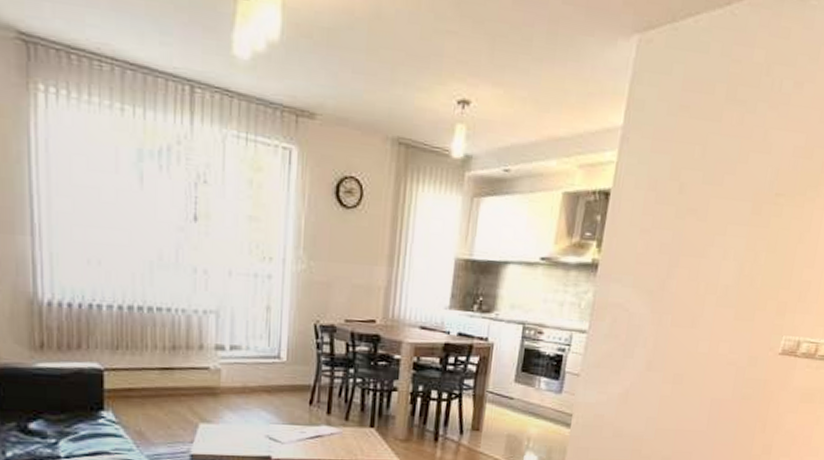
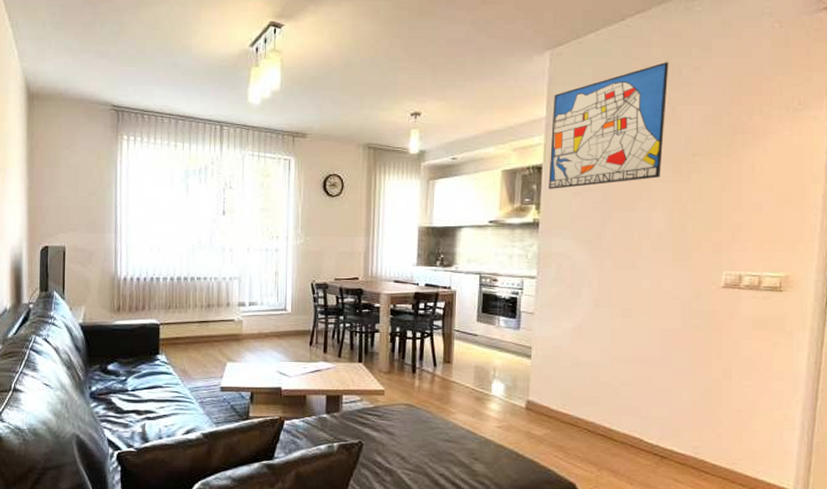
wall art: none [614,70,771,223] -> present [549,62,669,189]

